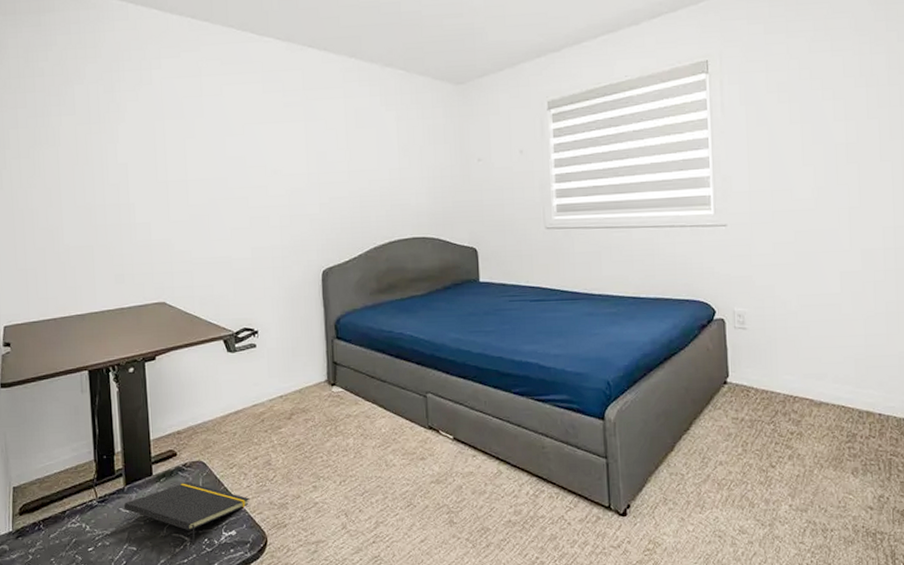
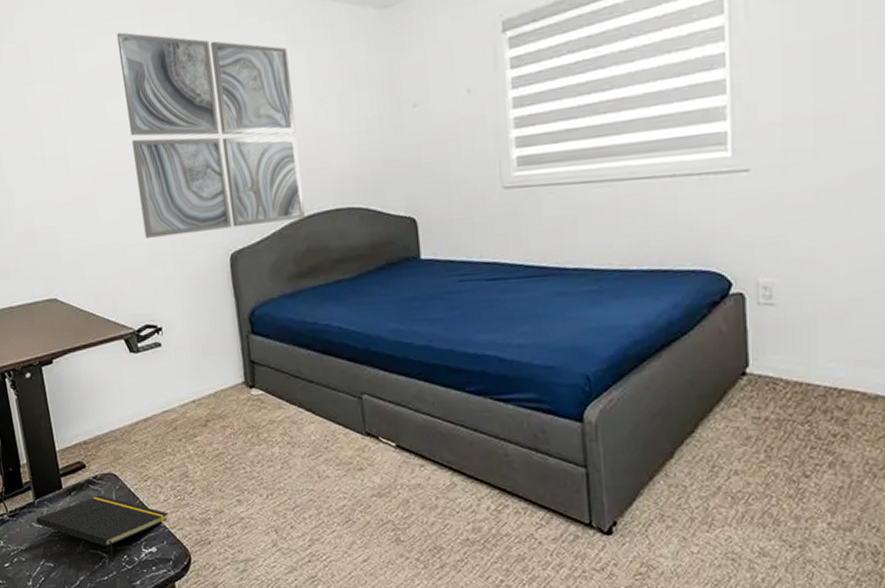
wall art: none [240,84,387,254] -> present [116,32,305,238]

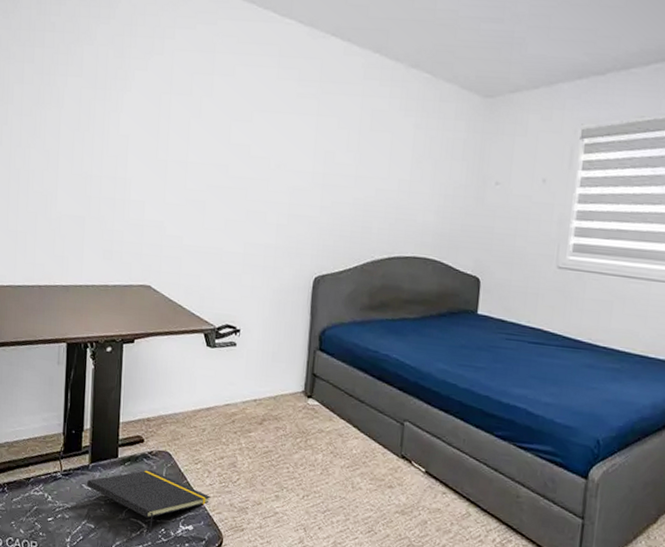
wall art: present [116,32,305,238] -> none [242,67,399,260]

